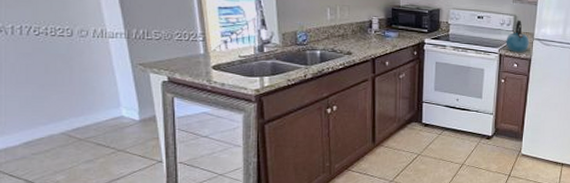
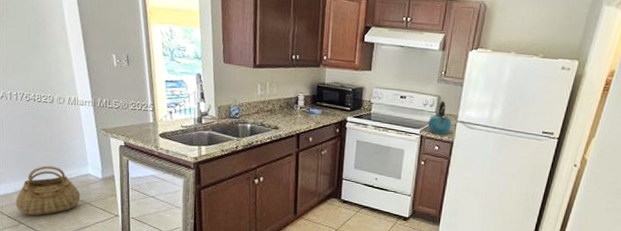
basket: none [20,110,112,172] -> present [16,165,81,216]

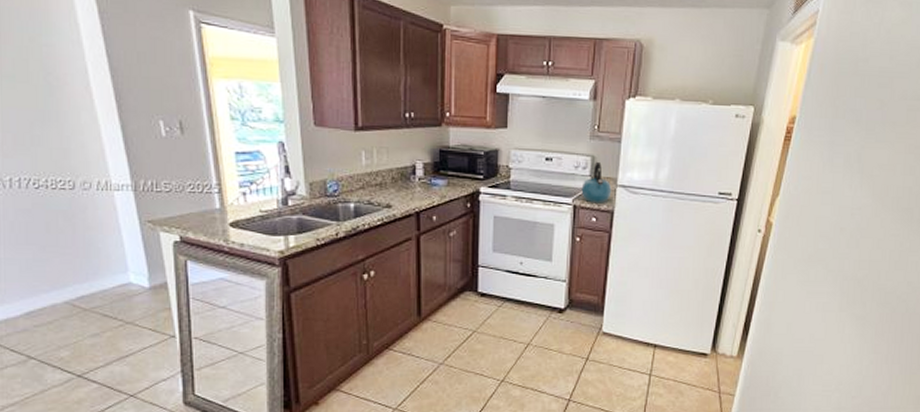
basket: present [16,165,81,216] -> none [22,275,119,346]

